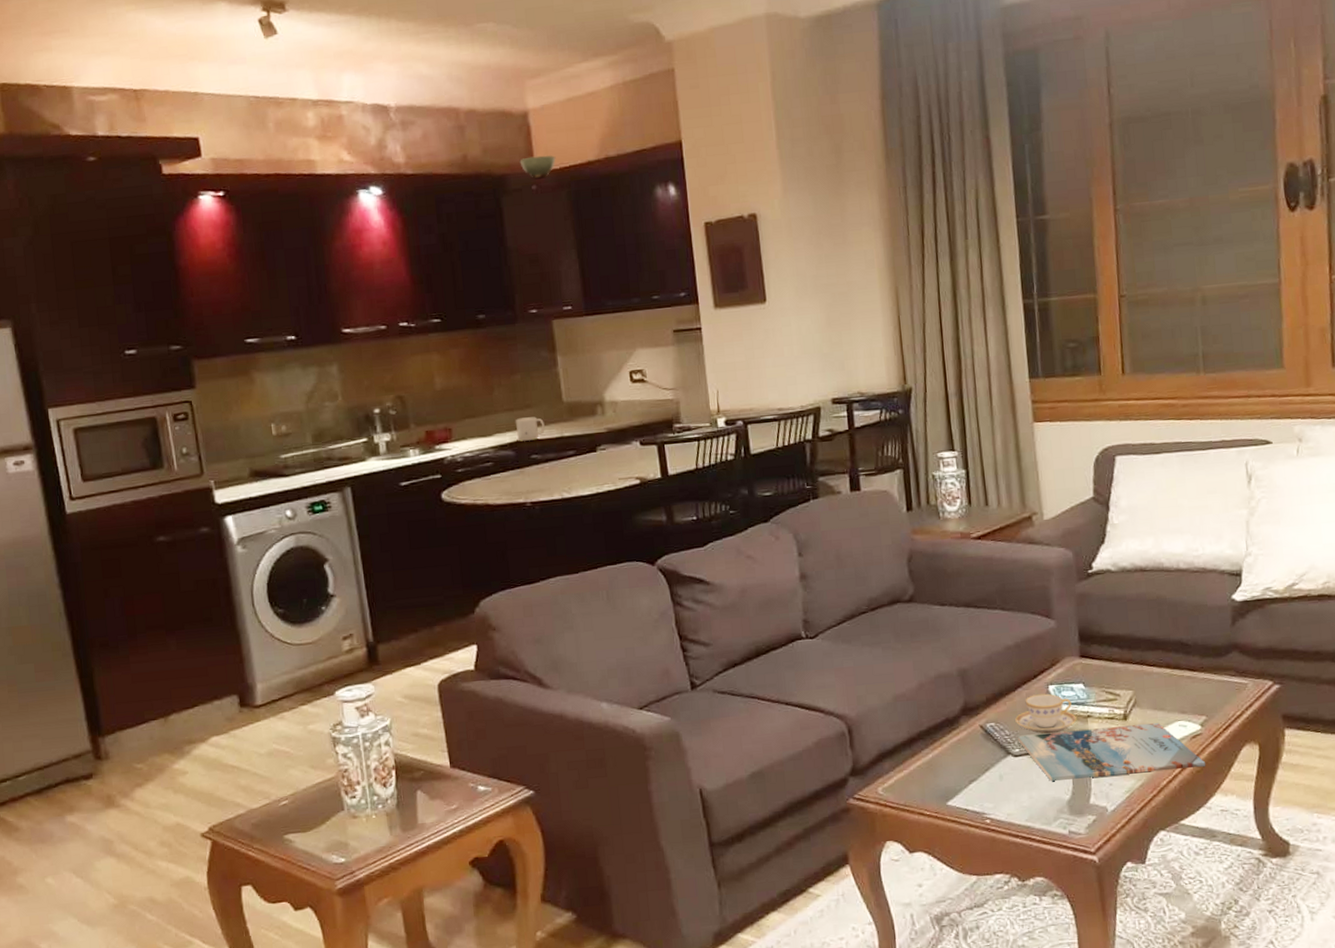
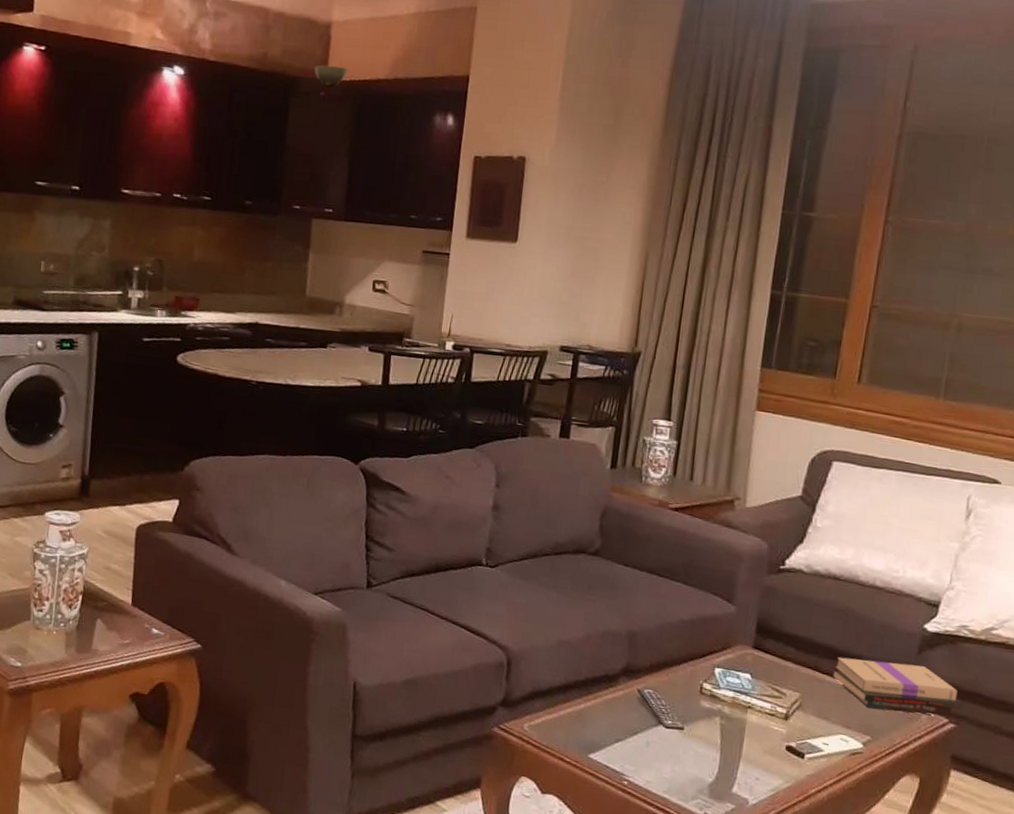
mug: present [515,416,545,441] -> none [257,302,285,325]
teacup: present [1015,693,1077,734] -> none [674,673,737,715]
magazine: present [1017,723,1206,782] -> none [672,708,861,786]
books: none [1159,636,1283,690] -> present [833,657,963,717]

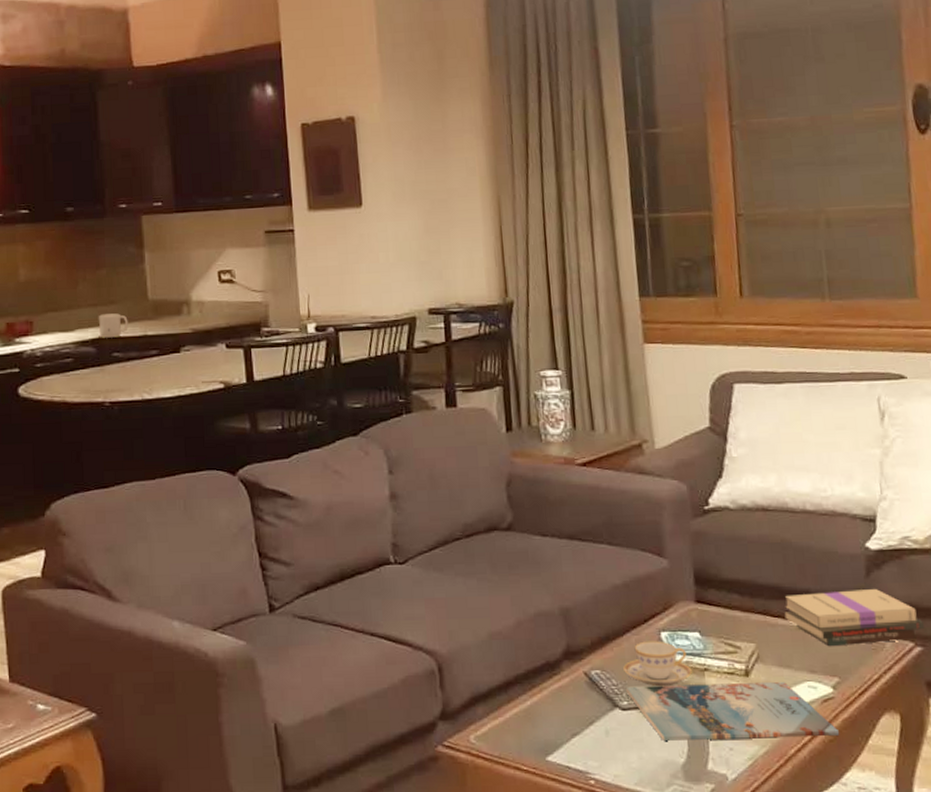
mug: none [257,302,285,325] -> present [98,313,128,338]
bowl: present [314,65,348,87] -> none [117,52,154,75]
magazine: none [672,708,861,786] -> present [625,682,840,742]
teacup: none [674,673,737,715] -> present [623,641,692,687]

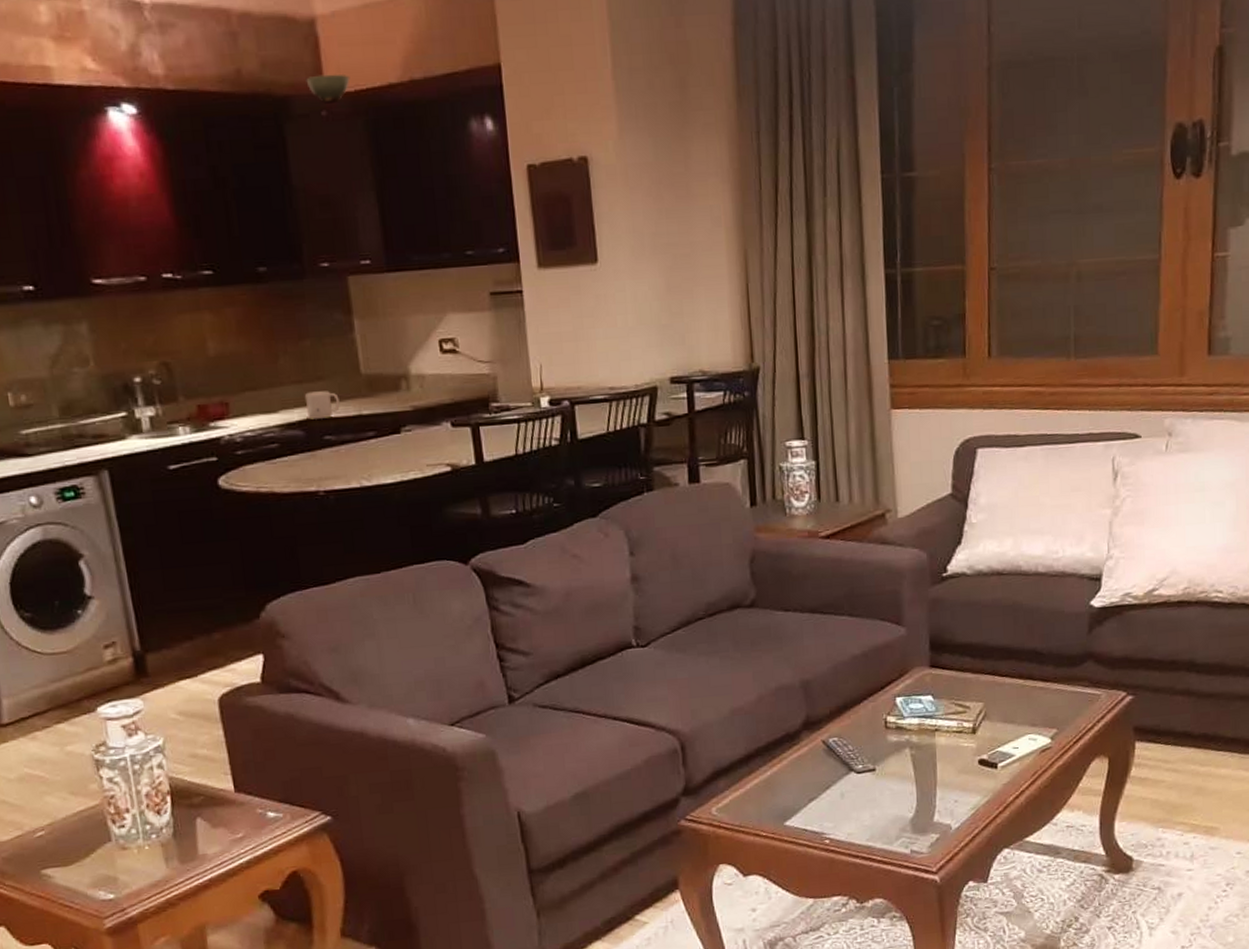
bowl: none [117,52,154,75] -> present [306,74,350,104]
teacup: present [623,641,692,687] -> none [859,706,924,749]
magazine: present [625,682,840,742] -> none [861,736,1054,800]
books: present [784,589,925,647] -> none [1011,644,1137,701]

